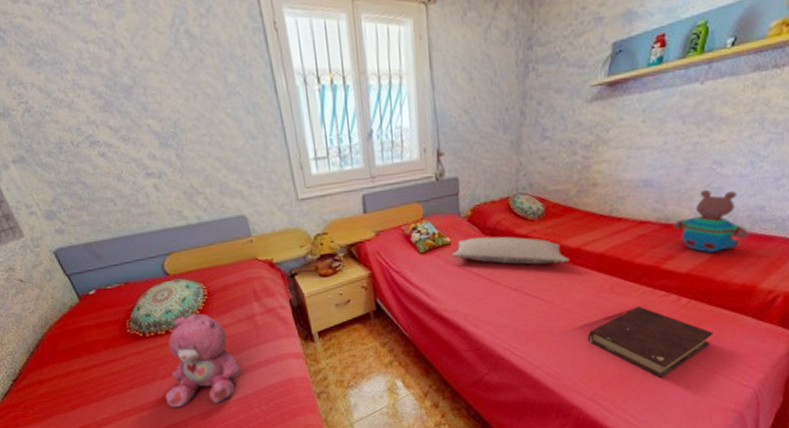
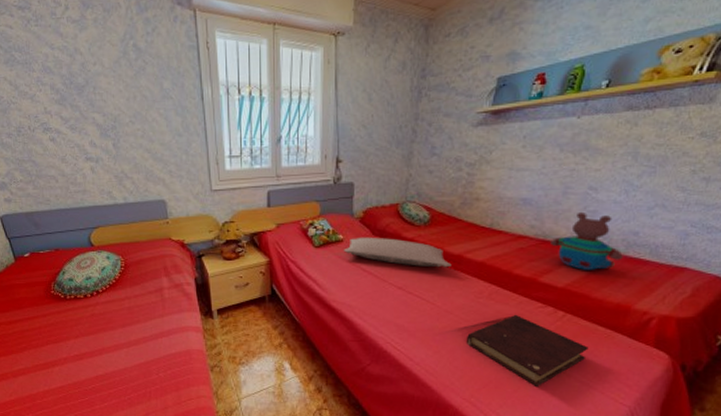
teddy bear: present [164,314,241,408] -> none [75,283,145,367]

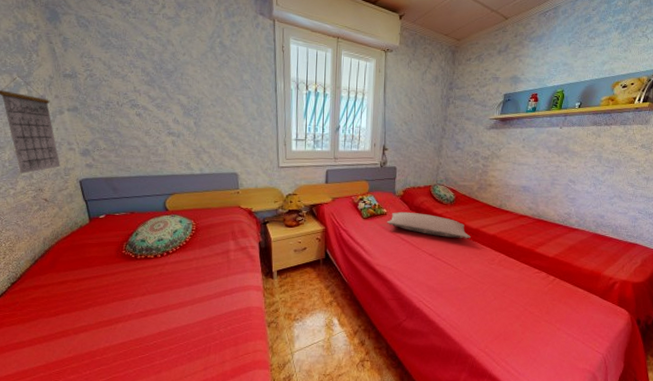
book: present [467,314,589,388] -> none [482,278,572,339]
teddy bear: present [551,211,623,270] -> none [543,198,594,244]

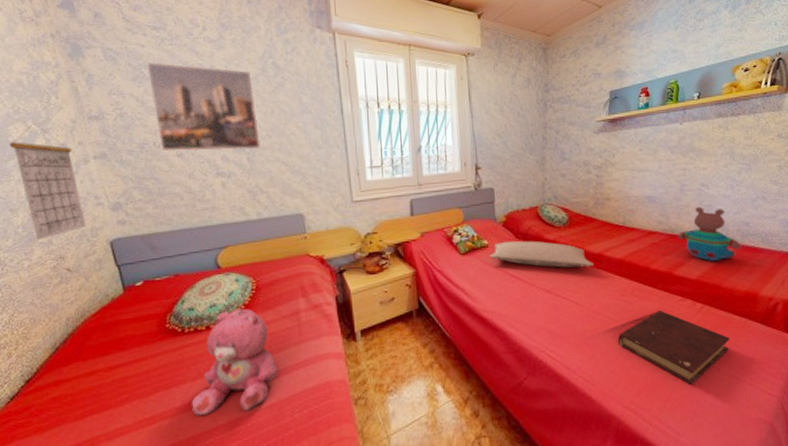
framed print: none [113,31,207,116] -> present [147,61,262,151]
teddy bear: none [140,244,210,324] -> present [191,309,278,417]
book: none [482,278,572,339] -> present [618,309,730,386]
teddy bear: none [543,198,594,244] -> present [678,206,741,261]

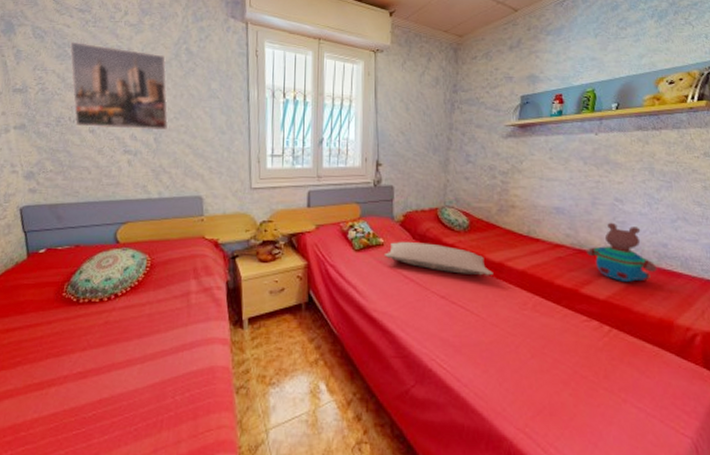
teddy bear: present [191,309,278,417] -> none [78,285,164,388]
book: present [618,309,730,386] -> none [515,328,640,415]

